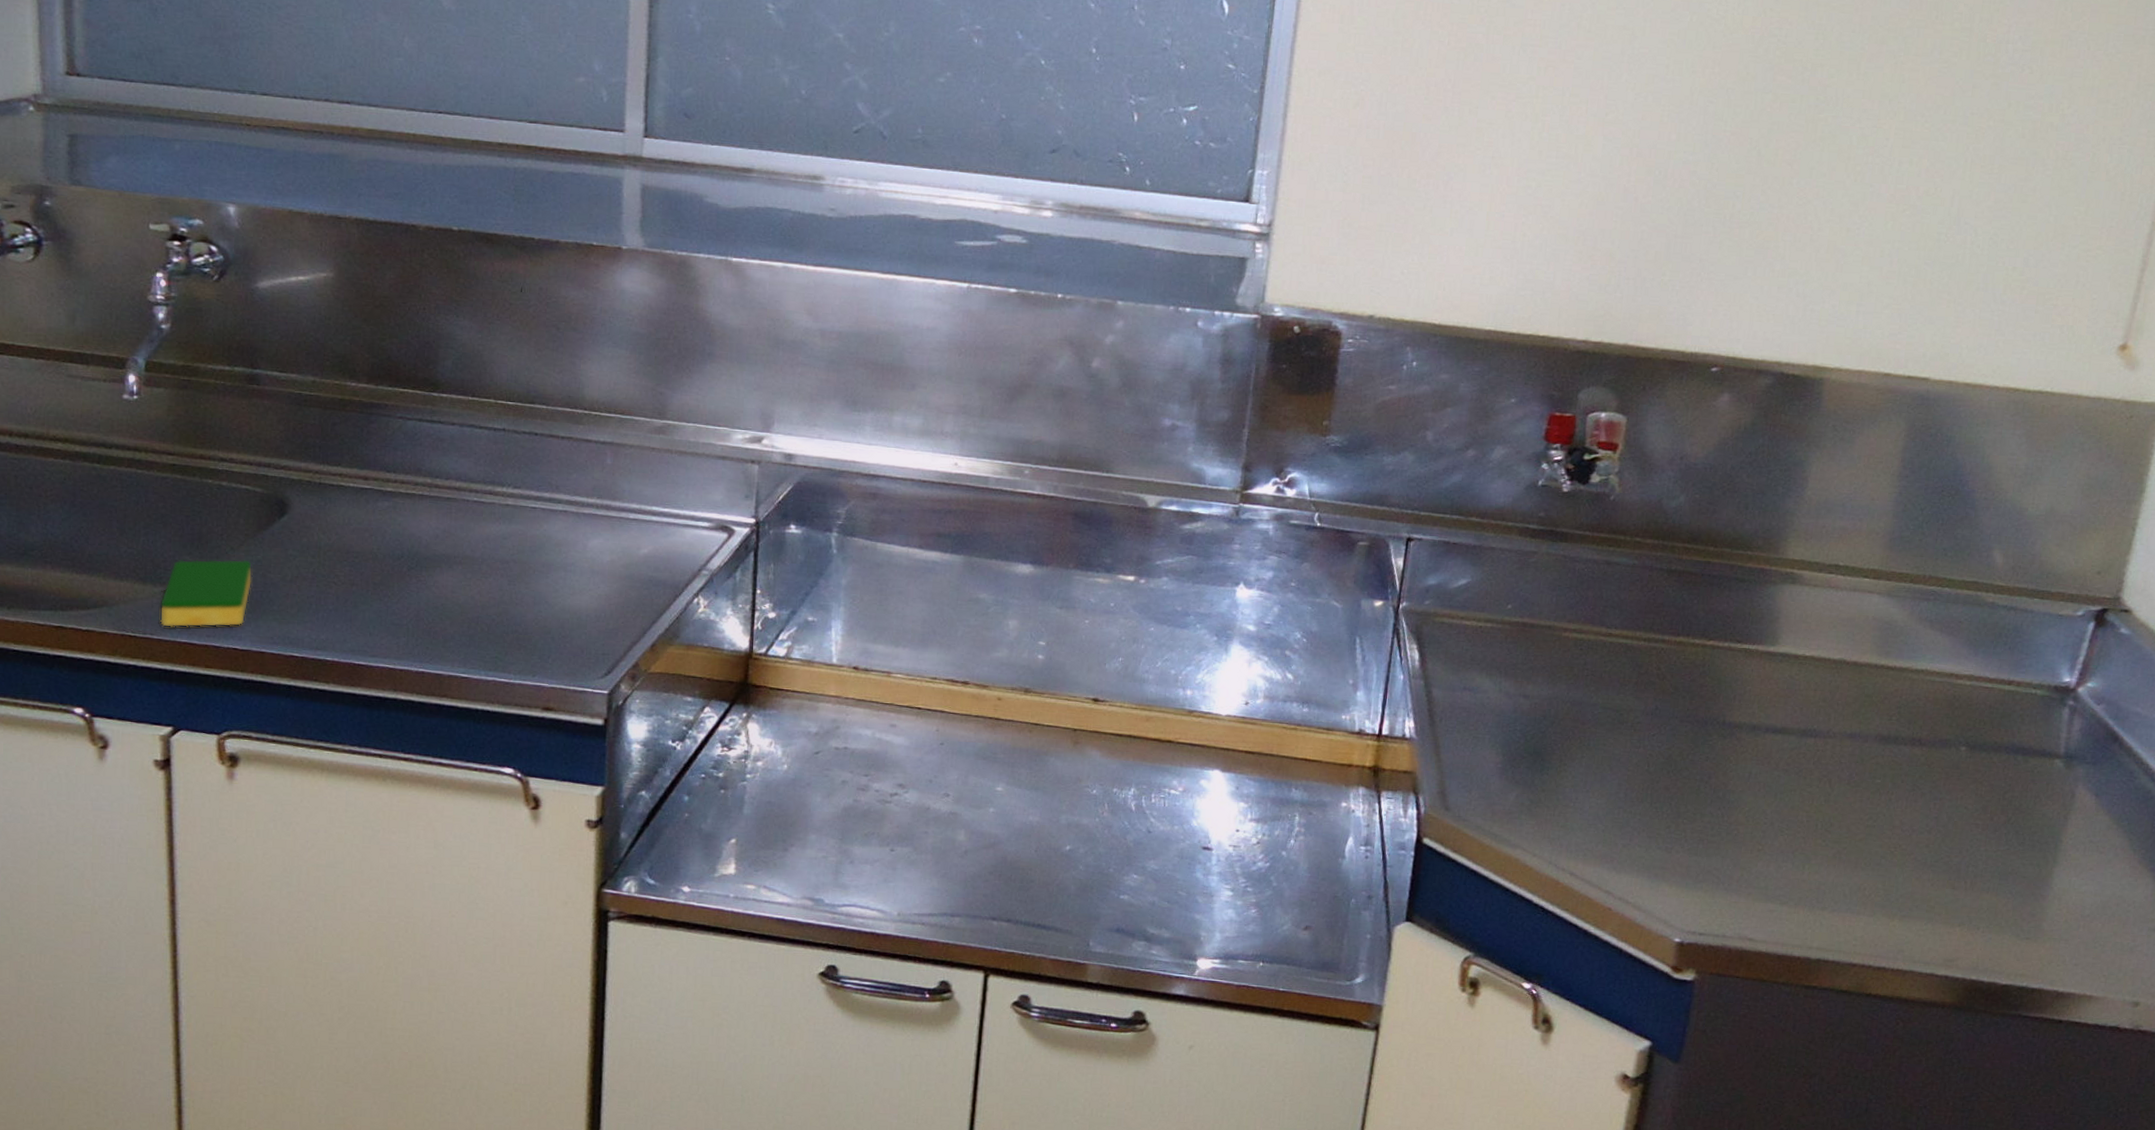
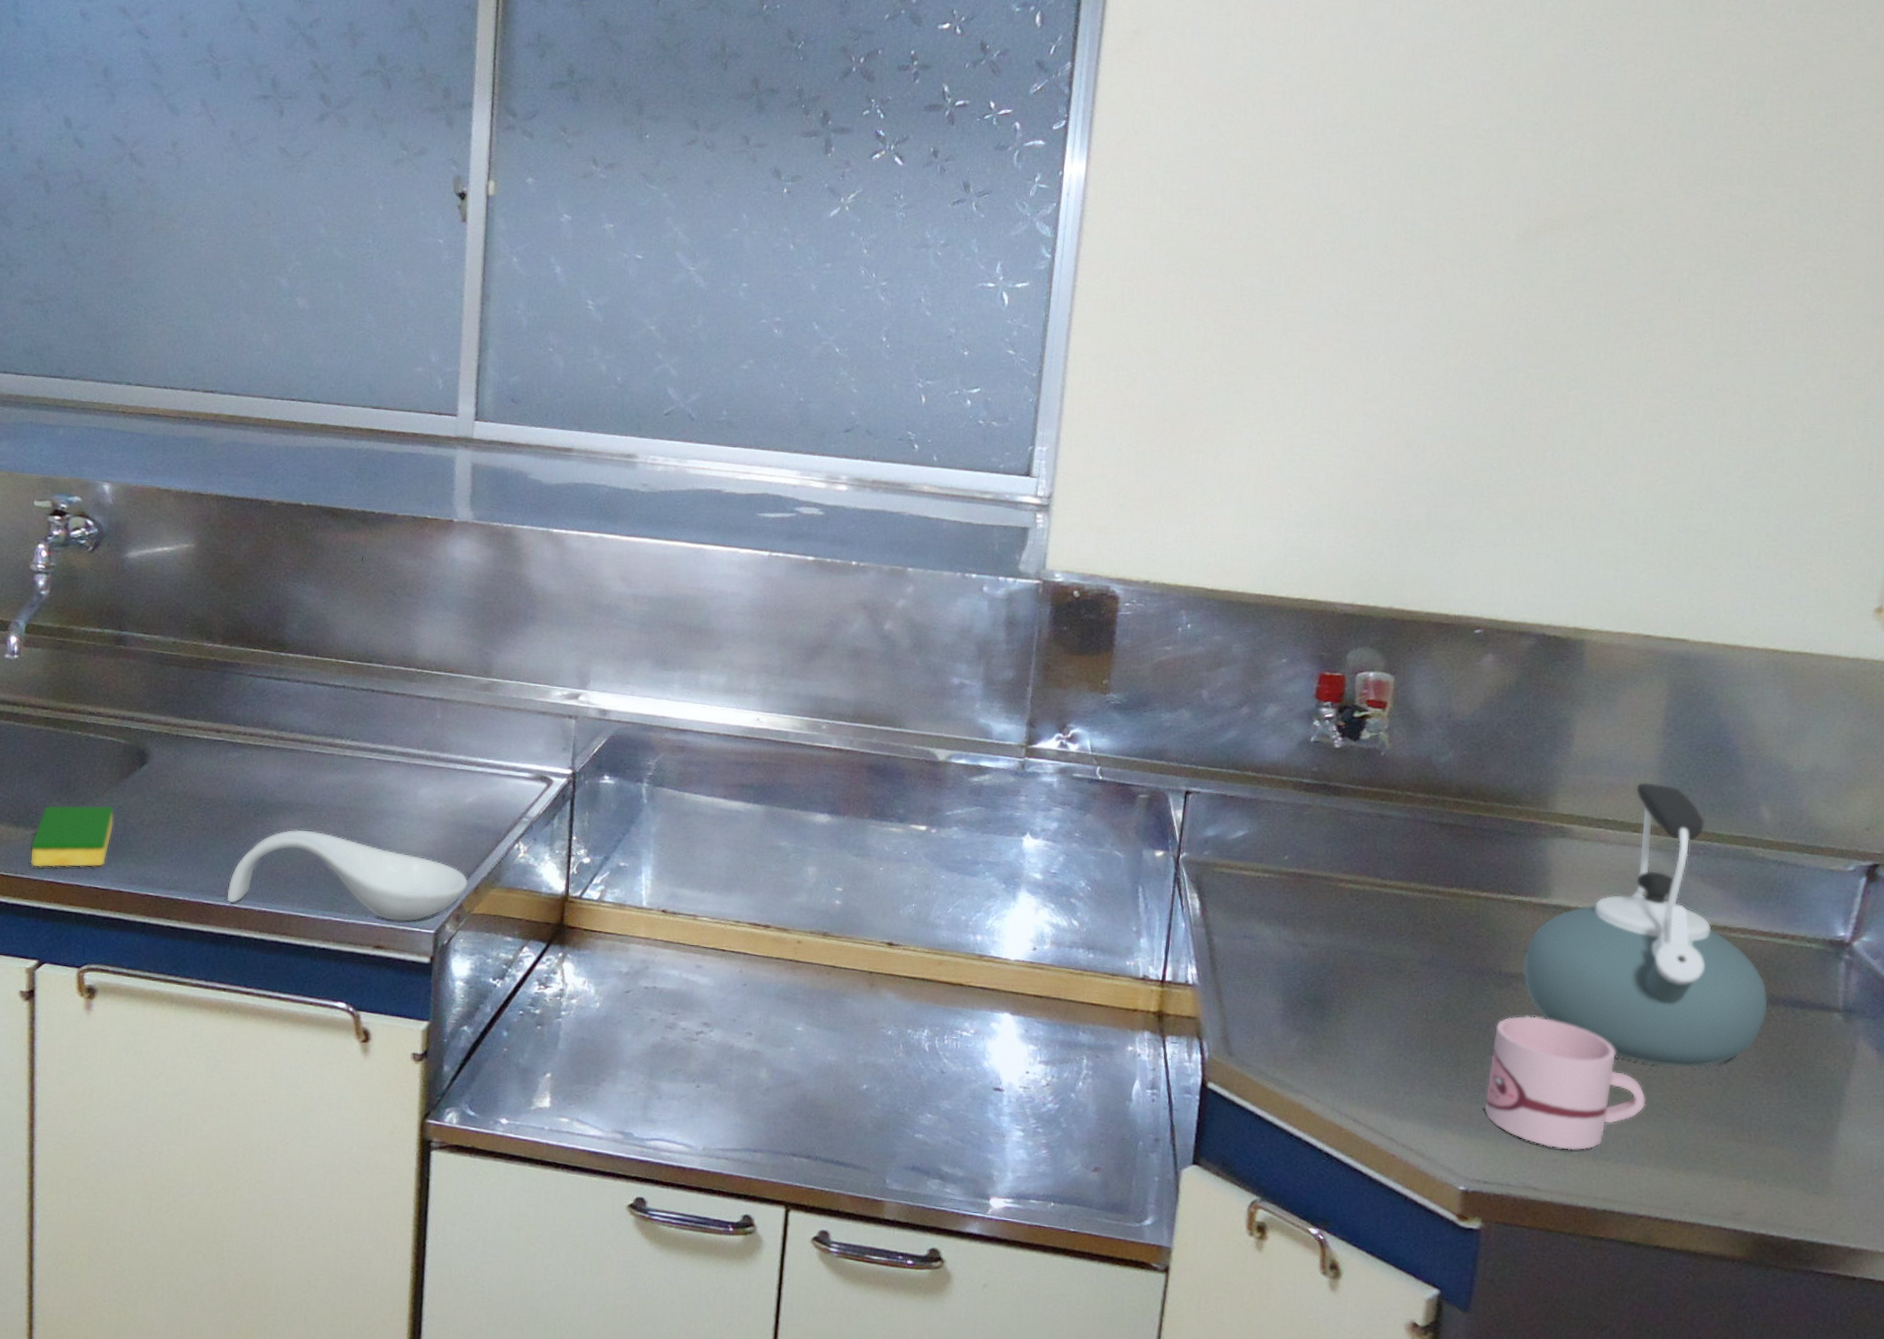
spoon rest: none [380,584,644,682] -> present [226,829,468,922]
mug: none [1702,766,1865,900] -> present [1484,1016,1646,1150]
kettle: none [1747,527,1991,816] -> present [1523,782,1768,1068]

